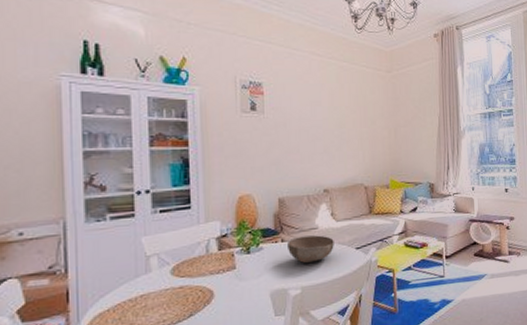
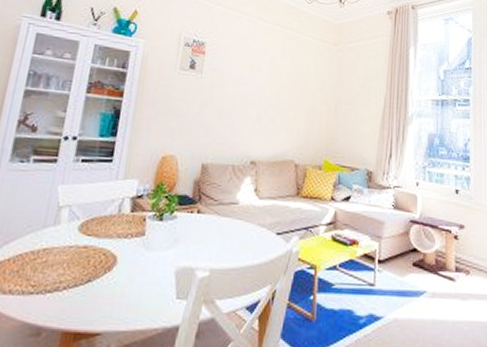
bowl: present [288,235,334,264] -> none [202,210,254,243]

